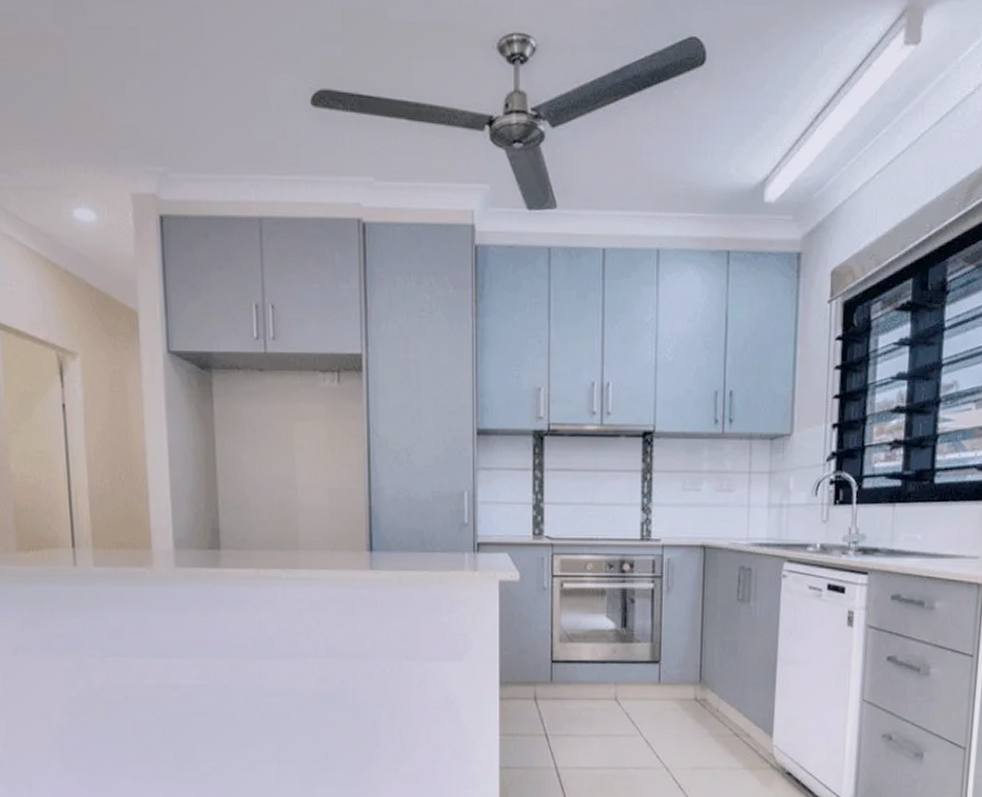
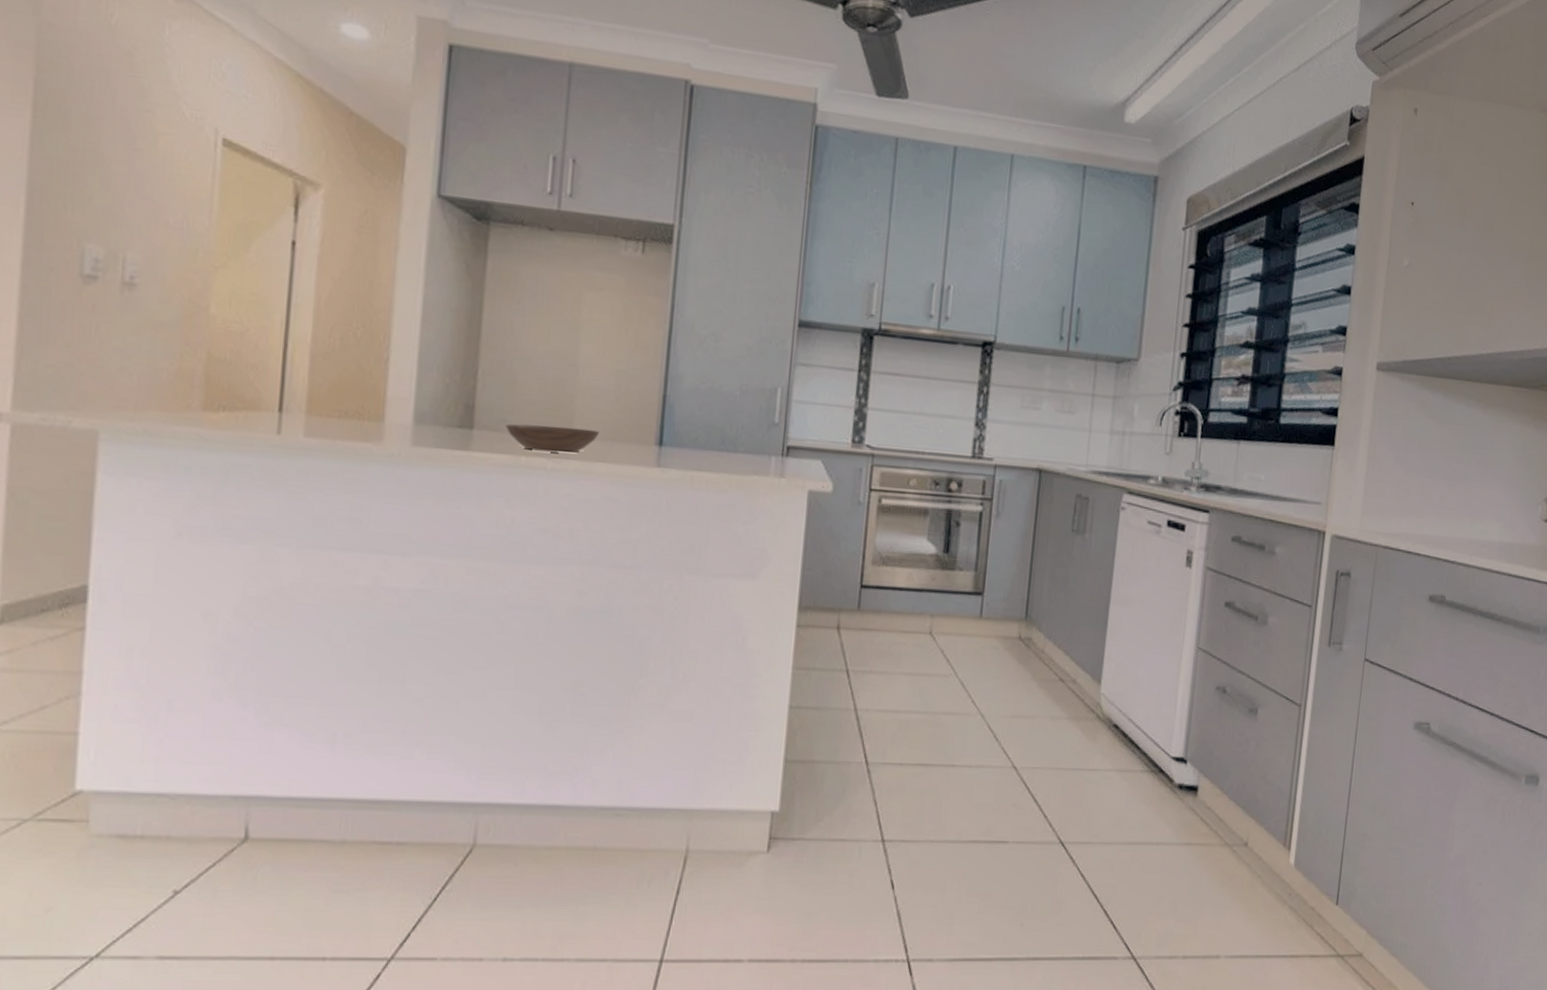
bowl: none [245,541,321,564] -> present [505,423,600,453]

